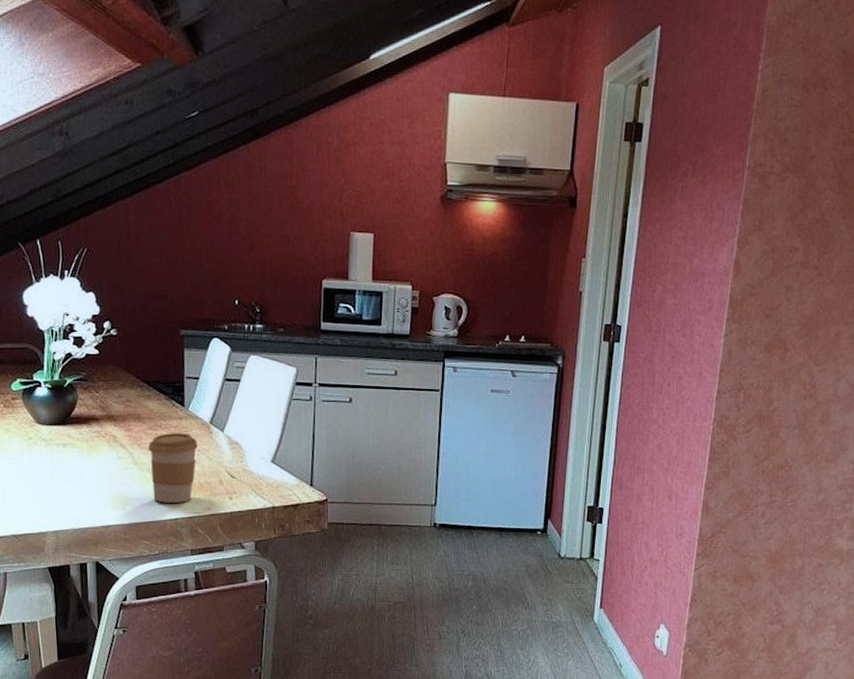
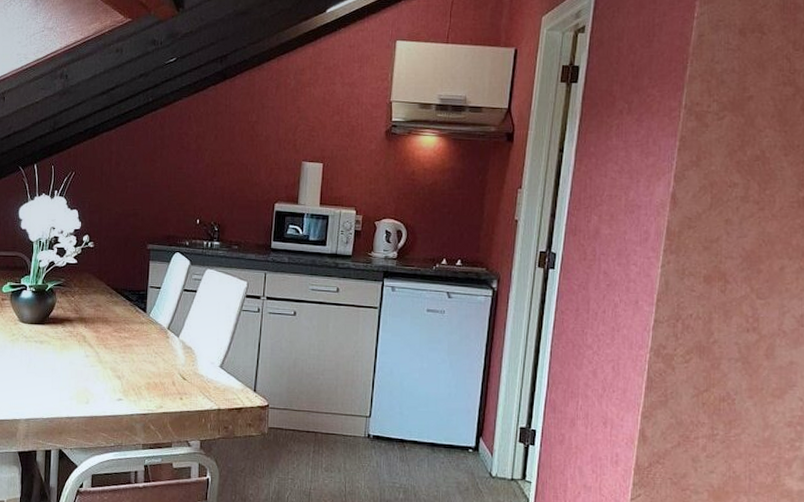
coffee cup: present [148,433,198,503] -> none [112,336,156,400]

